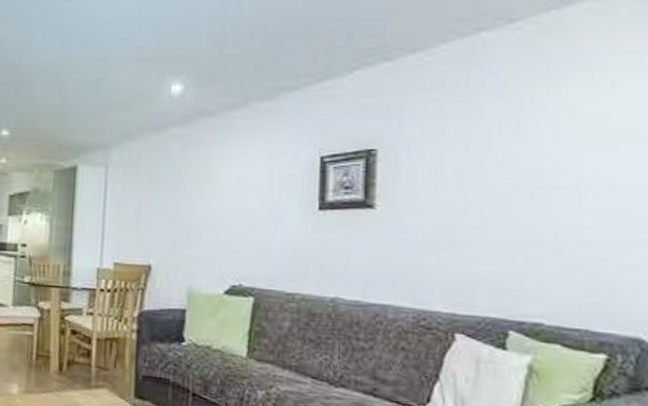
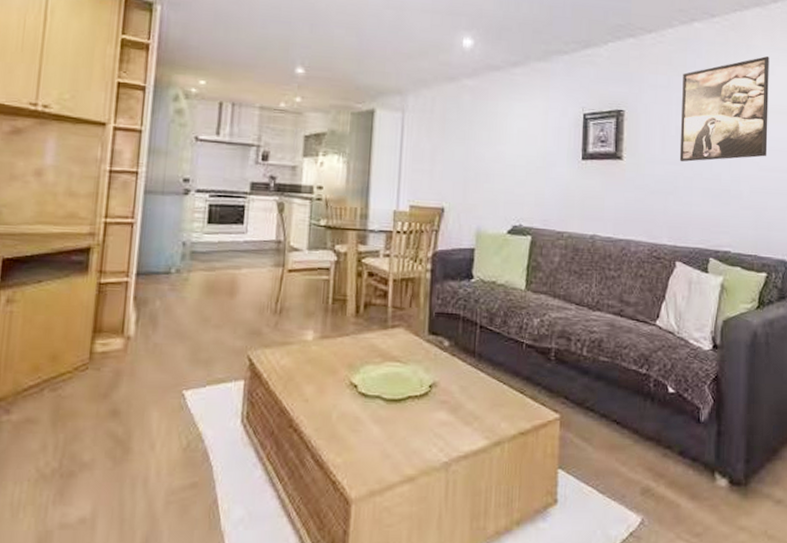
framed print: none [459,64,608,209] -> present [679,56,769,162]

